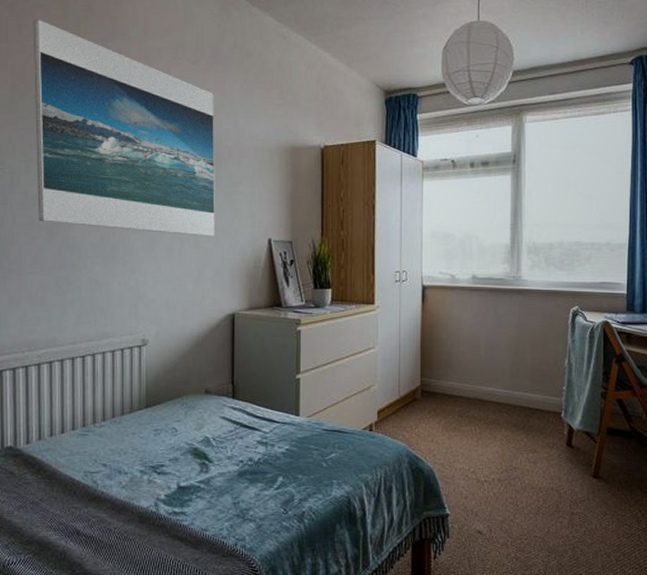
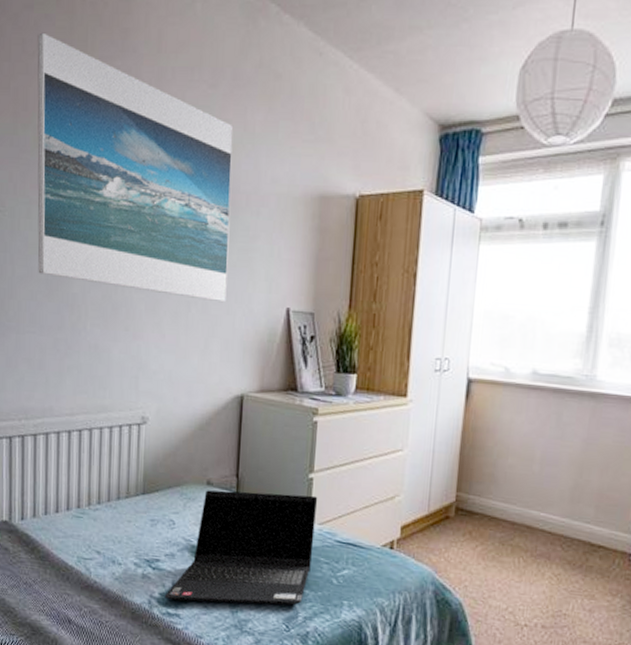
laptop computer: none [170,393,305,500] -> present [164,490,318,605]

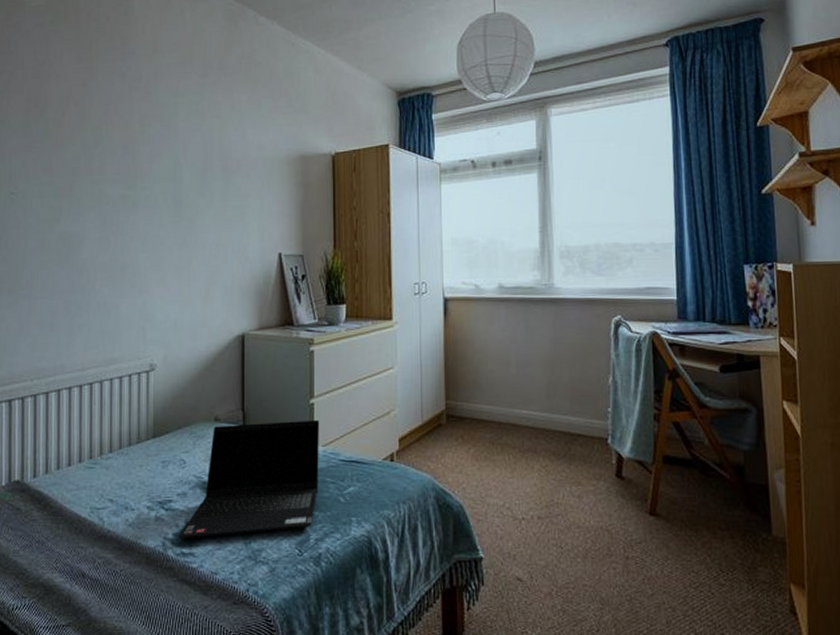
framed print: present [37,32,234,303] -> none [47,44,225,254]

